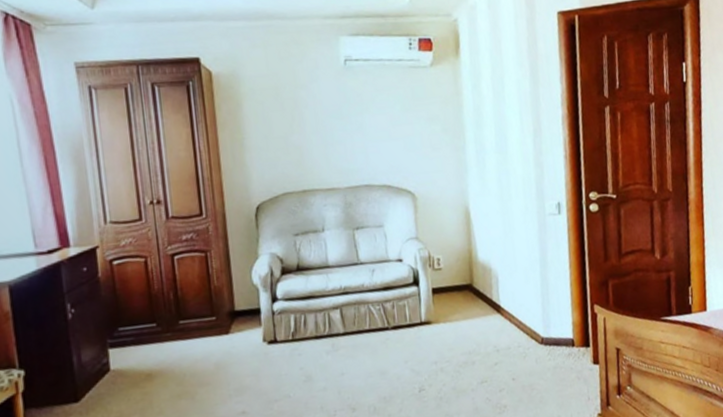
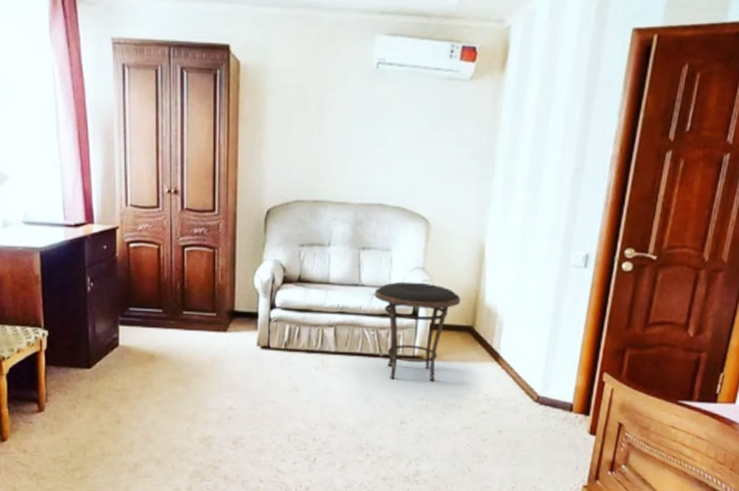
side table: none [373,251,457,350] -> present [374,281,461,382]

